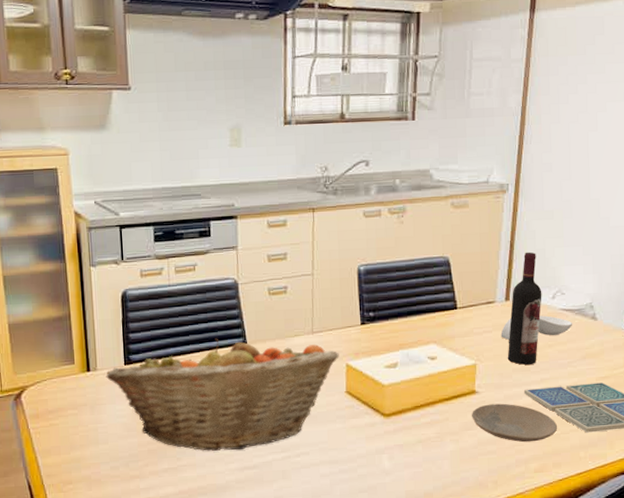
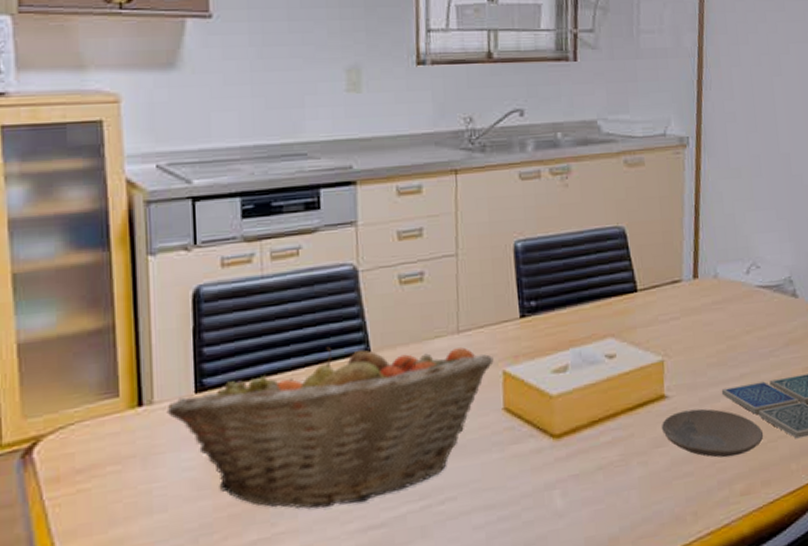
spoon rest: present [500,315,573,340] -> none [690,294,772,328]
wine bottle: present [507,251,542,365] -> none [699,217,735,358]

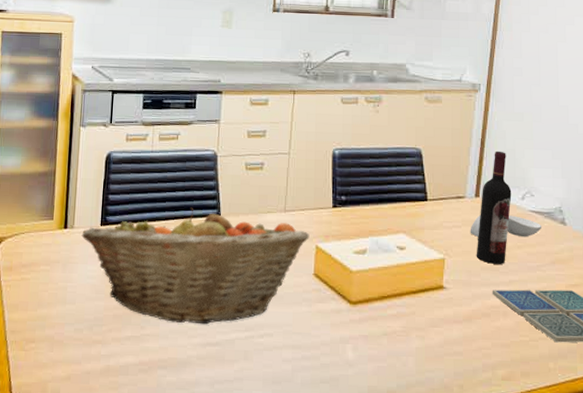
plate: present [662,408,764,458] -> none [439,301,527,347]
spoon rest: none [690,294,772,328] -> present [470,215,542,238]
wine bottle: none [699,217,735,358] -> present [476,150,512,264]

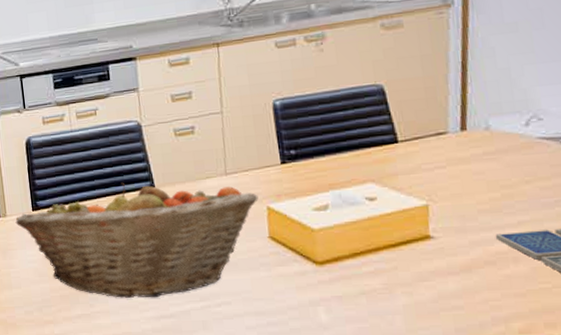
spoon rest: present [470,215,542,238] -> none [458,146,558,176]
wine bottle: present [476,150,512,264] -> none [469,72,512,205]

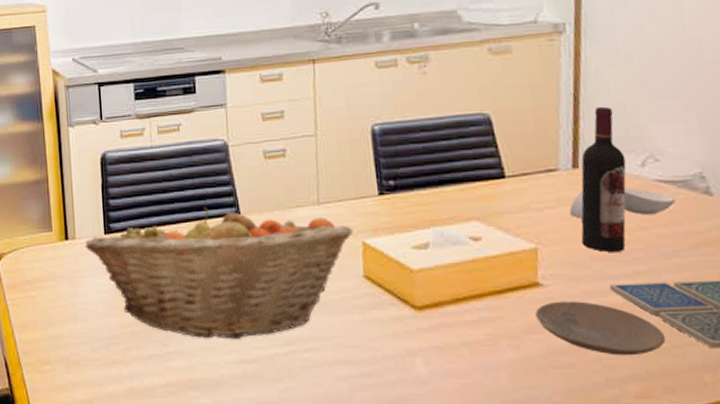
plate: none [427,250,548,297] -> present [536,301,666,356]
spoon rest: none [458,146,558,176] -> present [569,188,676,219]
wine bottle: none [469,72,512,205] -> present [581,106,627,252]

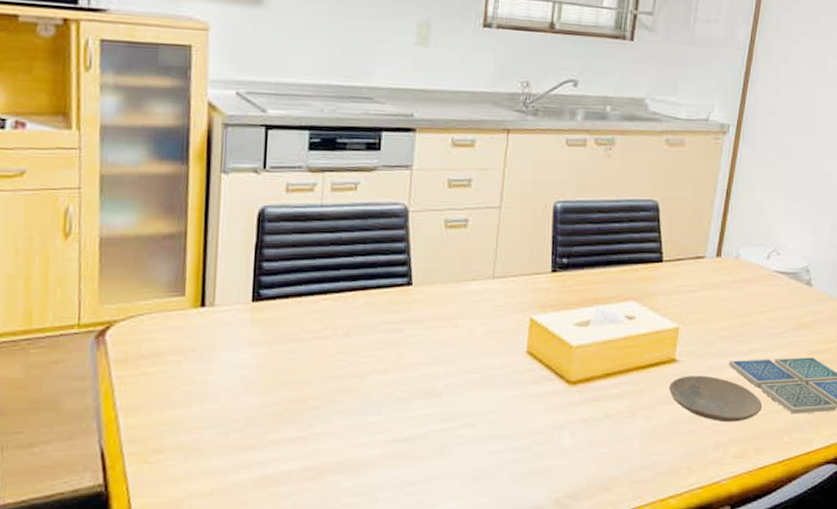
fruit basket: present [85,207,353,340] -> none [225,276,523,418]
spoon rest: present [569,188,676,219] -> none [708,277,787,302]
wine bottle: present [581,106,627,252] -> none [713,203,757,332]

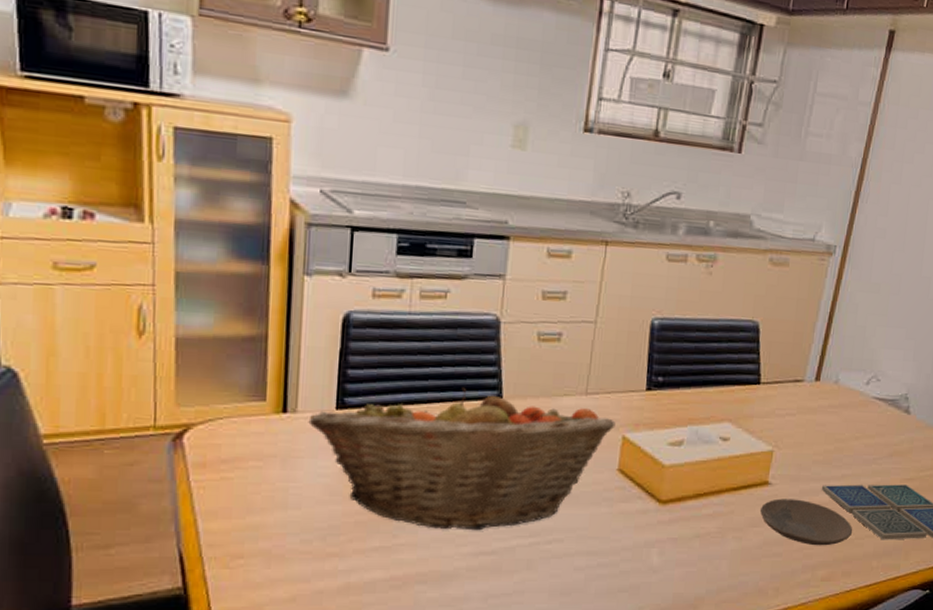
fruit basket: none [225,276,523,418] -> present [308,387,616,531]

